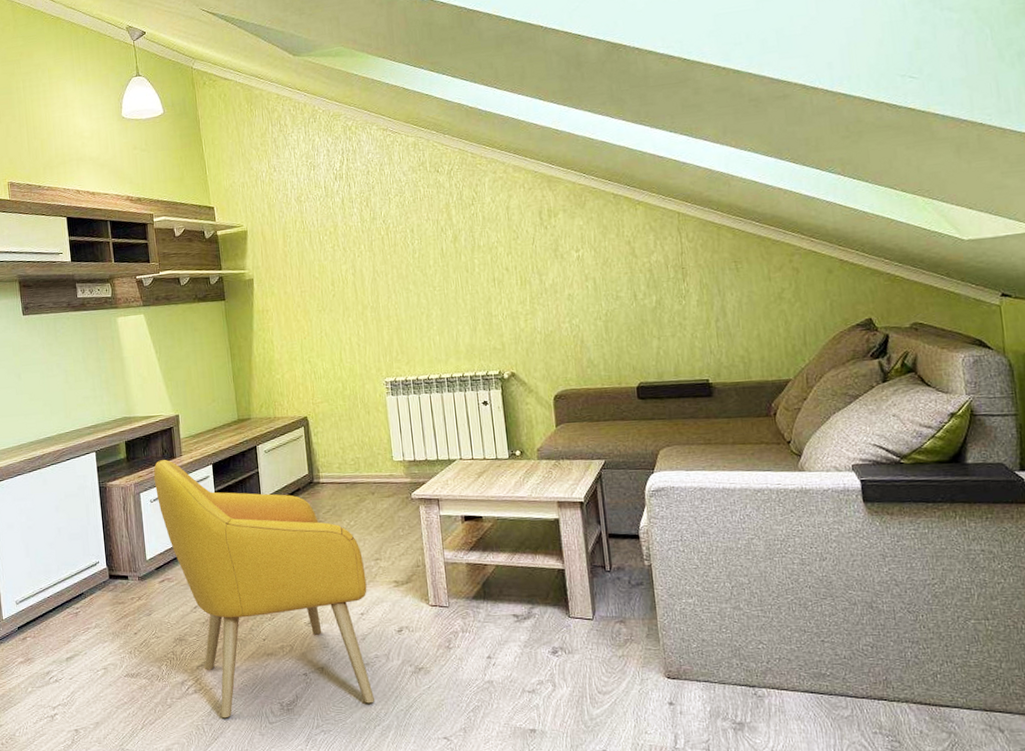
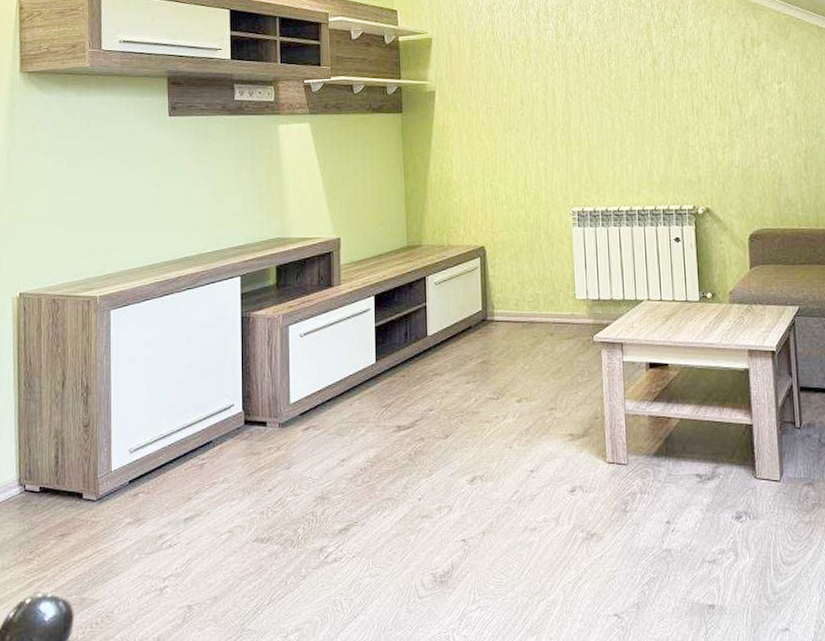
armchair: present [153,460,375,719] -> none [306,288,541,592]

